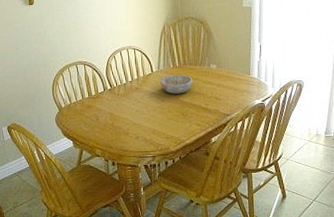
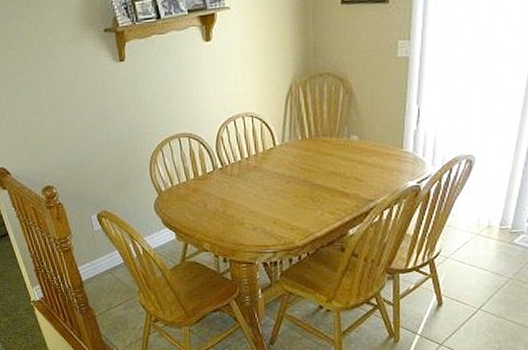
bowl: present [160,74,193,94] -> none [284,149,327,174]

